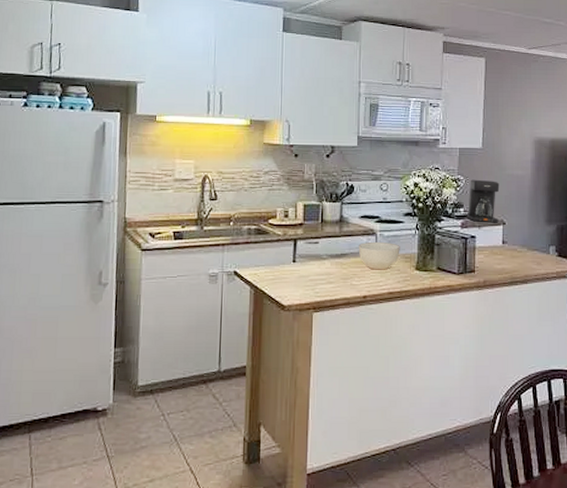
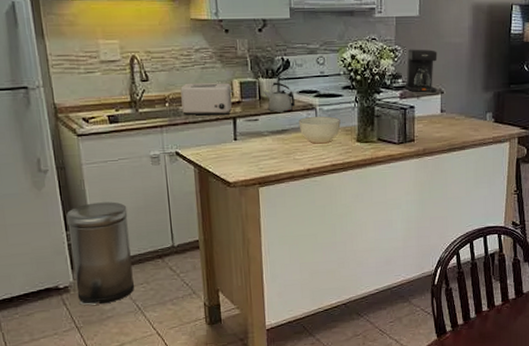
pedal bin: none [114,319,179,433] -> present [66,202,134,307]
toaster: none [245,203,296,237] -> present [180,82,233,116]
kettle: none [325,206,356,236] -> present [262,82,295,112]

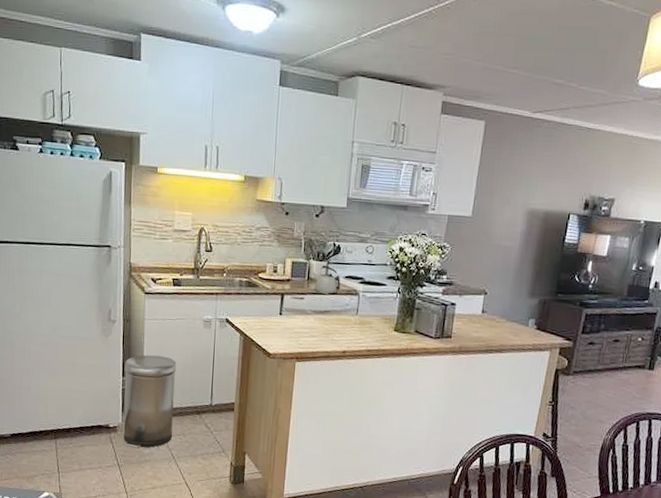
toaster: present [180,82,233,116] -> none [237,257,285,291]
bowl: present [298,116,341,144] -> none [341,301,381,329]
coffee maker: present [405,49,438,93] -> none [448,247,486,293]

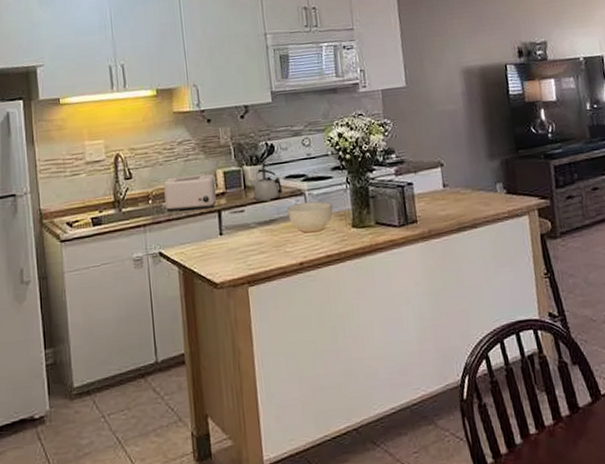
pedal bin: present [123,354,177,449] -> none [46,313,114,441]
toaster: none [237,257,285,291] -> present [163,173,217,212]
bowl: none [341,301,381,329] -> present [287,201,333,233]

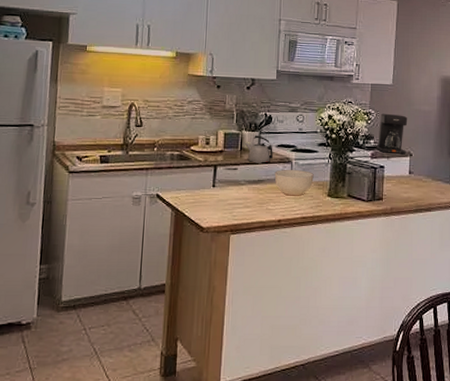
toaster: present [163,173,217,212] -> none [168,130,217,163]
coffee maker: none [398,120,436,168] -> present [376,113,408,155]

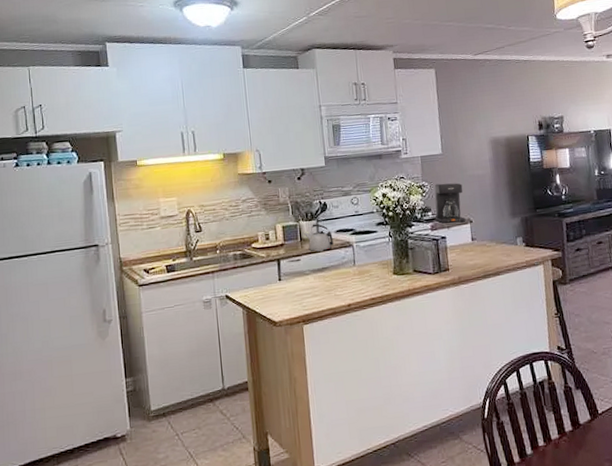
bowl: present [274,169,314,196] -> none [337,252,377,279]

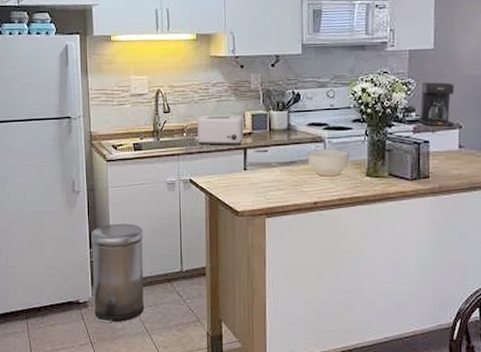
pedal bin: none [126,347,187,456] -> present [92,223,144,324]
toaster: none [230,228,277,261] -> present [197,114,245,146]
kettle: present [303,224,334,252] -> none [273,115,304,144]
bowl: none [337,252,377,279] -> present [307,148,350,177]

